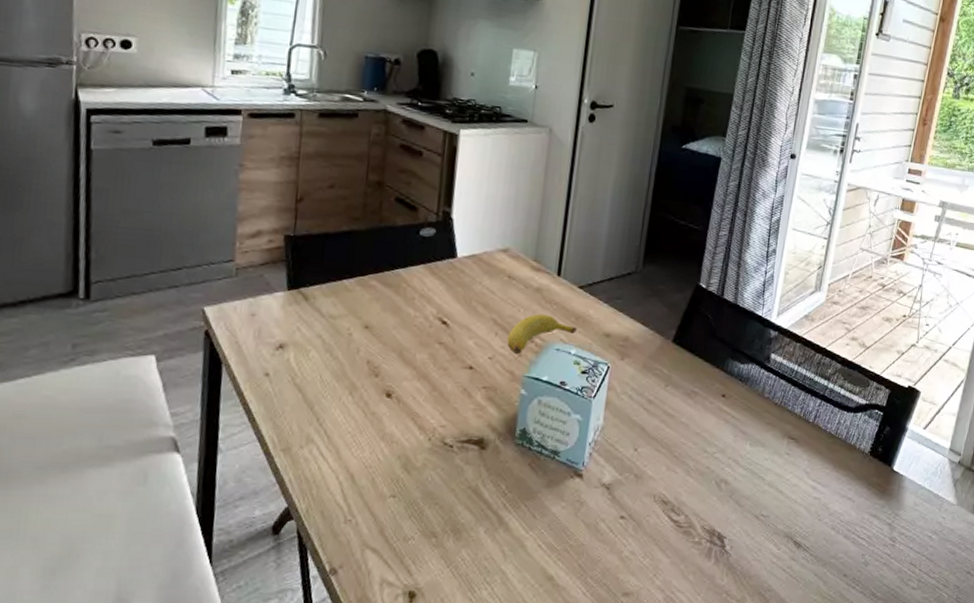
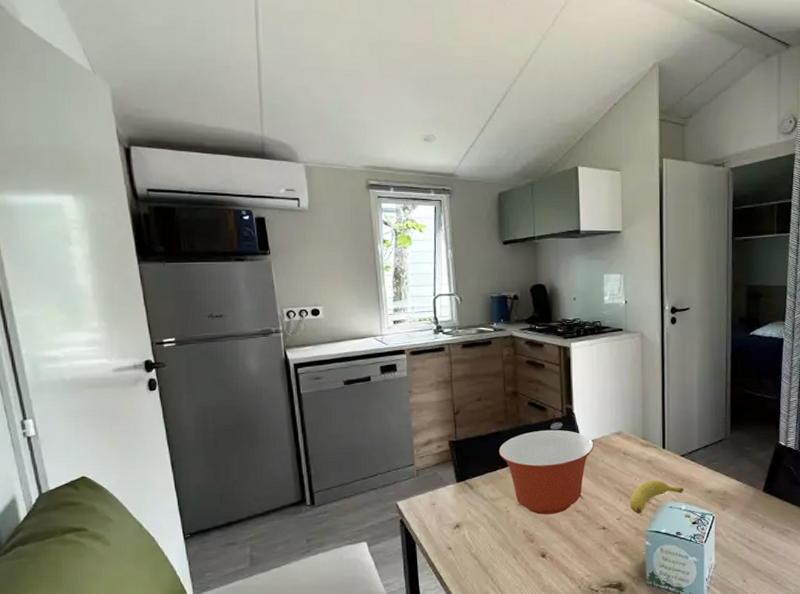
mixing bowl: none [348,235,472,344] -> present [498,429,594,515]

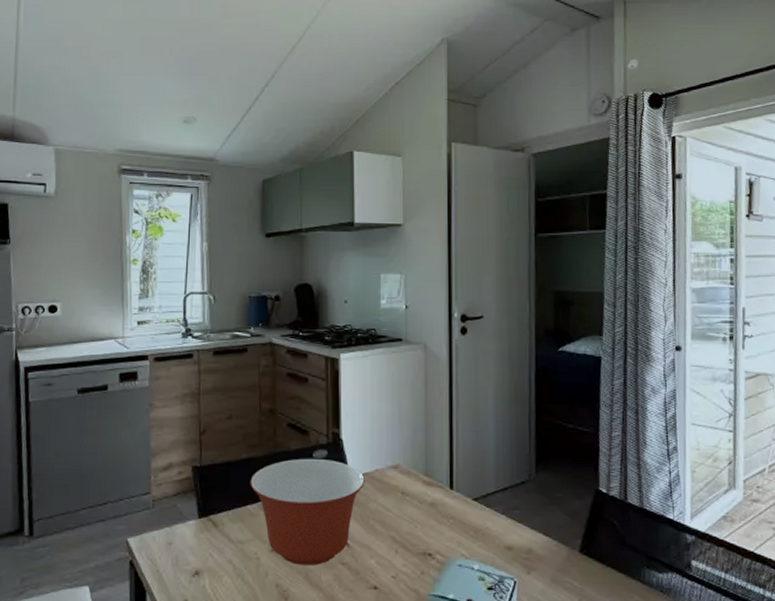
banana: present [630,480,684,515] -> none [408,529,477,573]

